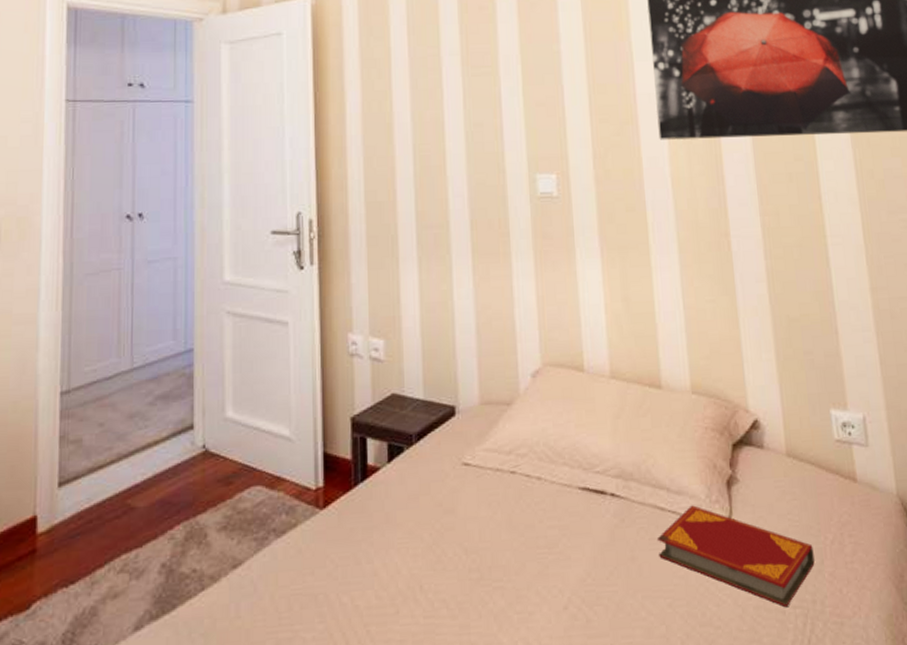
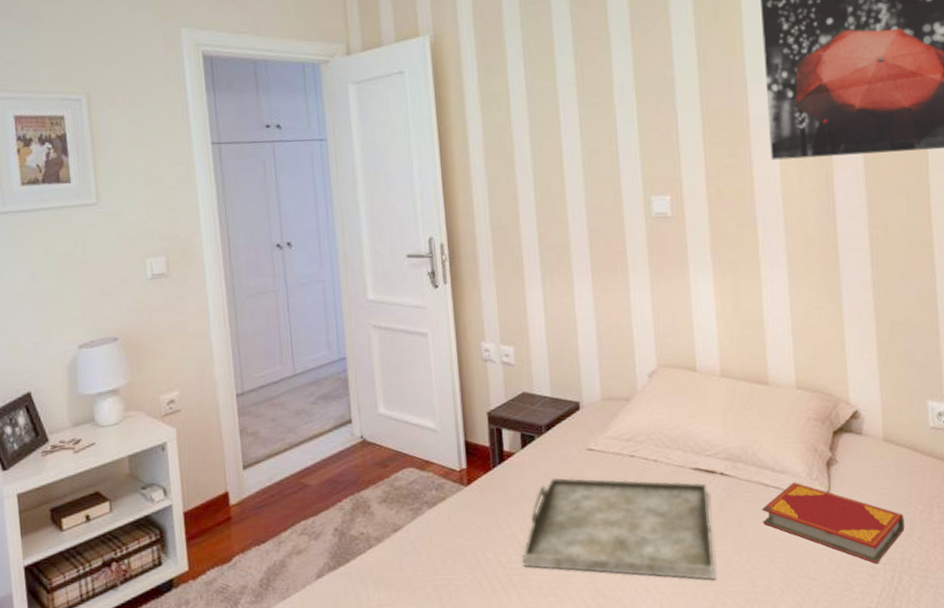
serving tray: none [384,499,606,629] -> present [522,478,715,580]

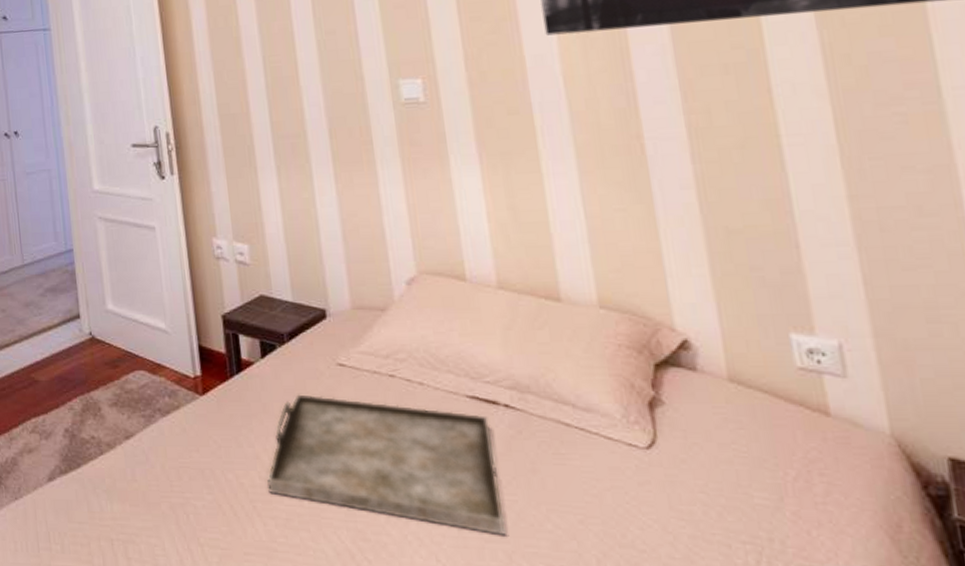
hardback book: present [762,482,905,564] -> none [563,424,771,542]

